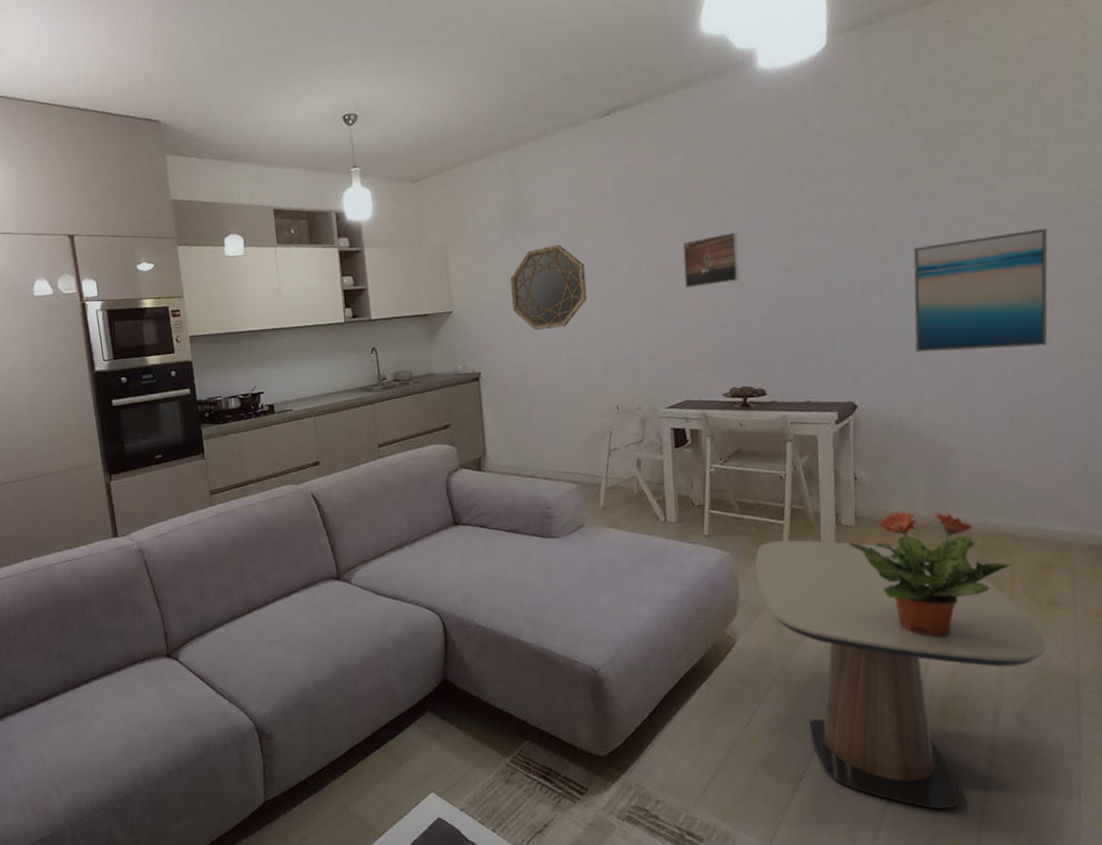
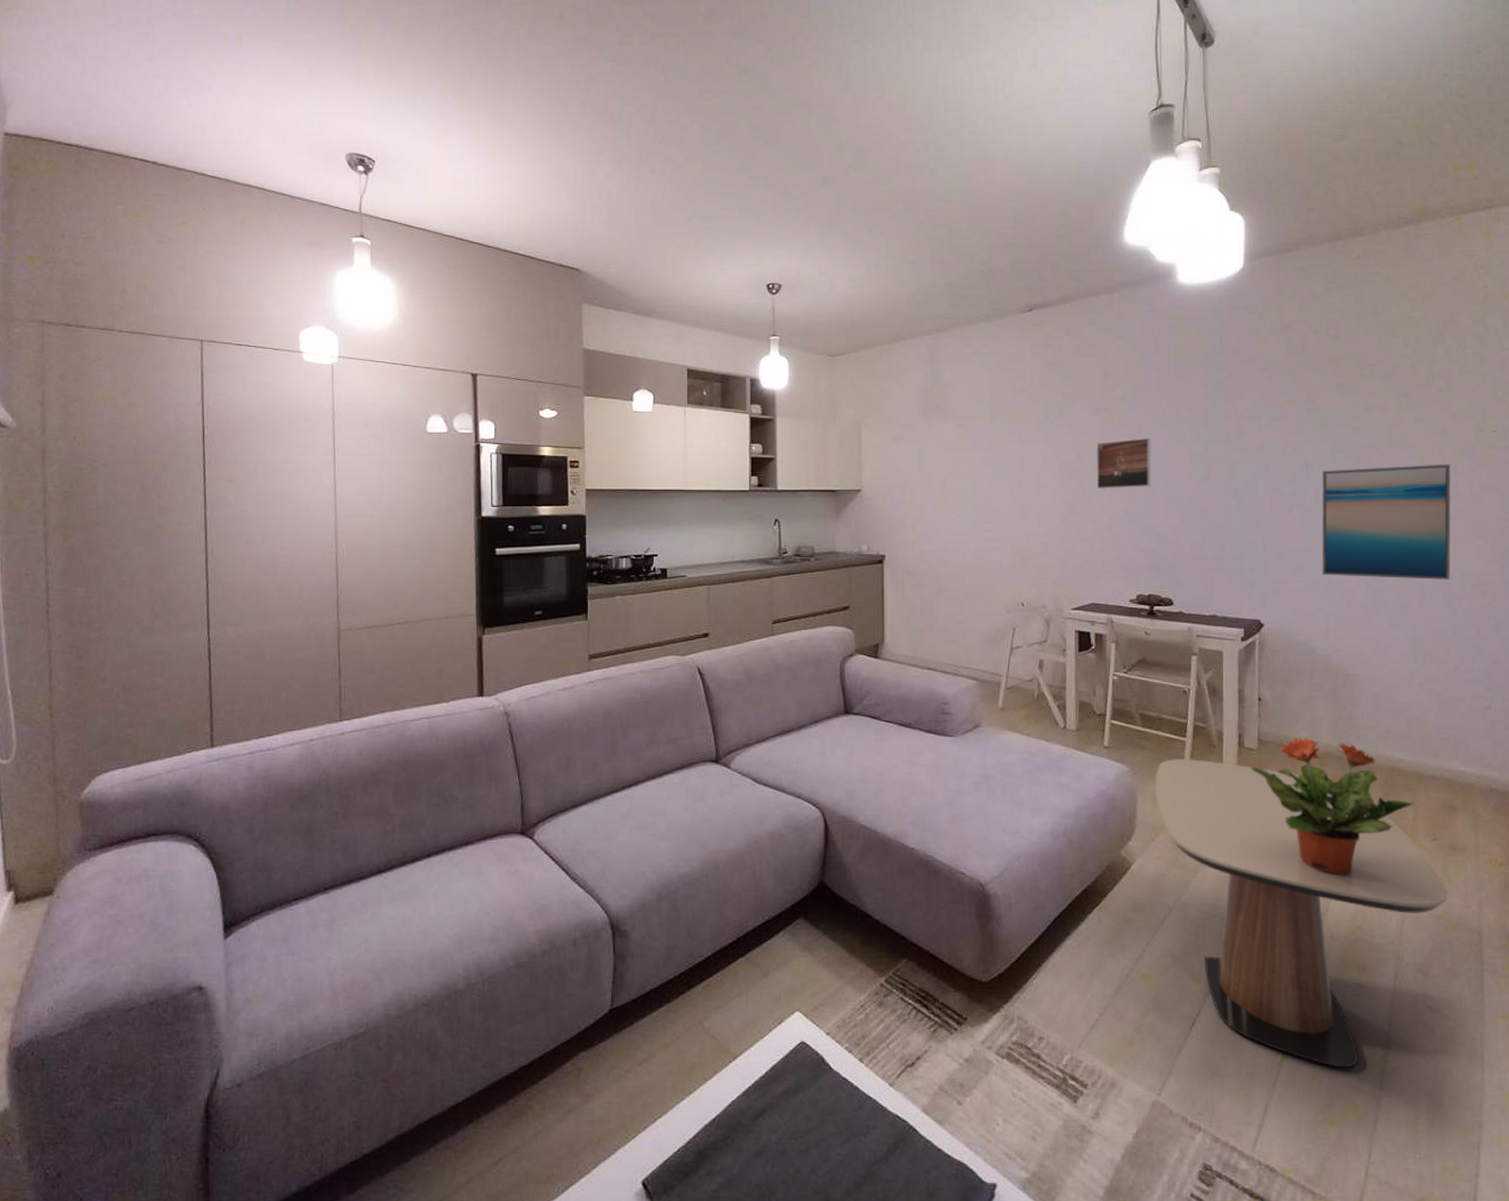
home mirror: present [510,244,587,330] -> none [922,433,999,517]

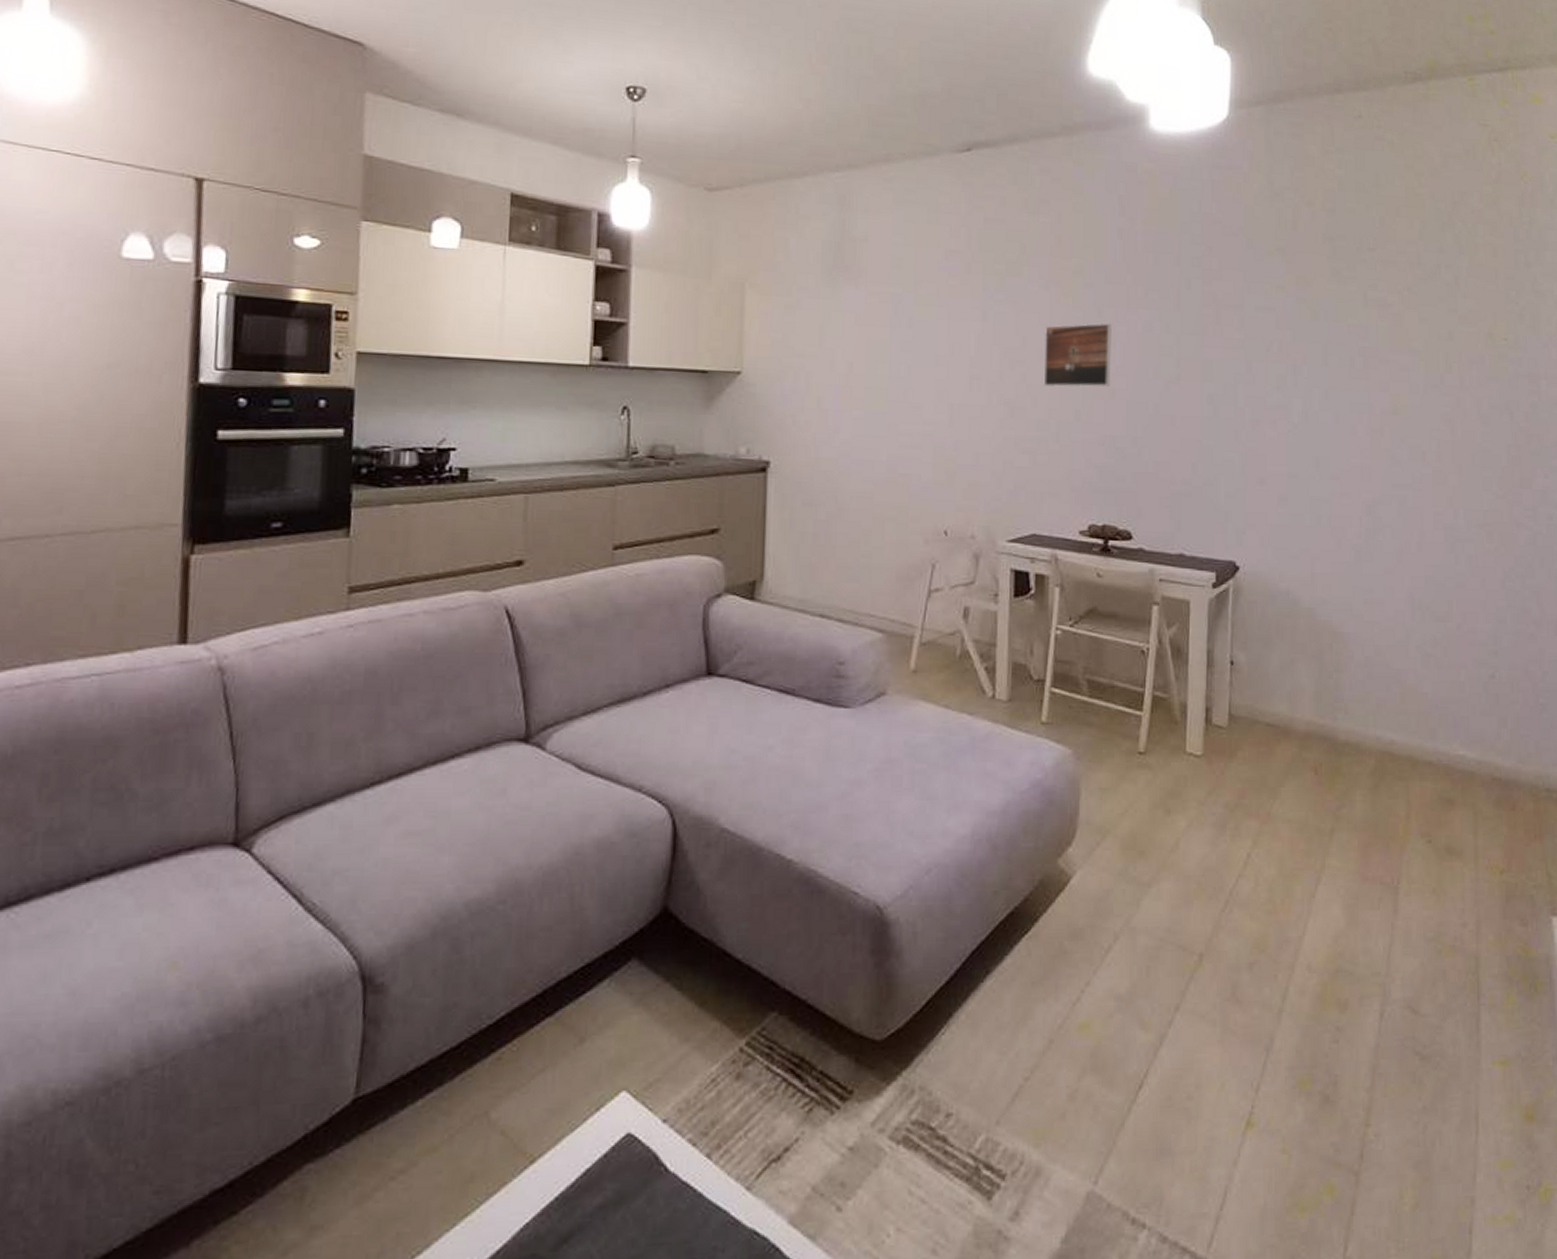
side table: present [1155,759,1448,1068] -> none [1103,739,1443,1137]
potted plant: present [1251,737,1414,876] -> none [1219,711,1407,889]
wall art: present [1322,464,1451,580] -> none [1309,375,1457,518]

